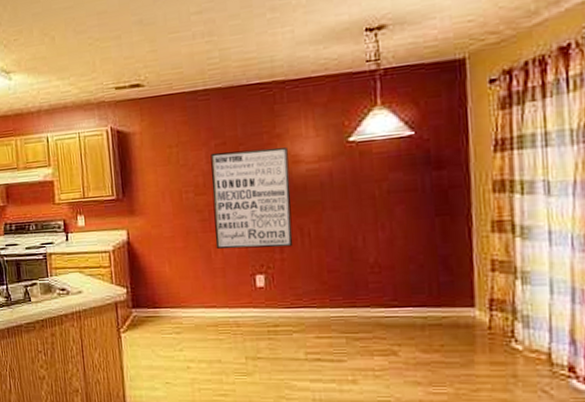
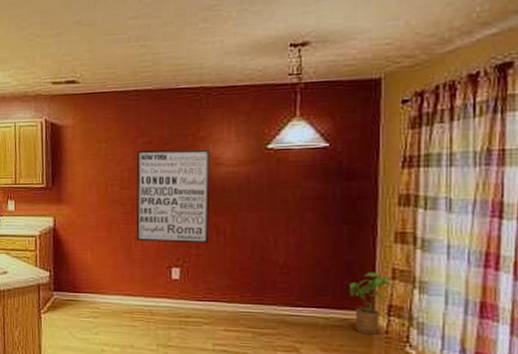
house plant: none [447,265,494,332] -> present [350,272,394,335]

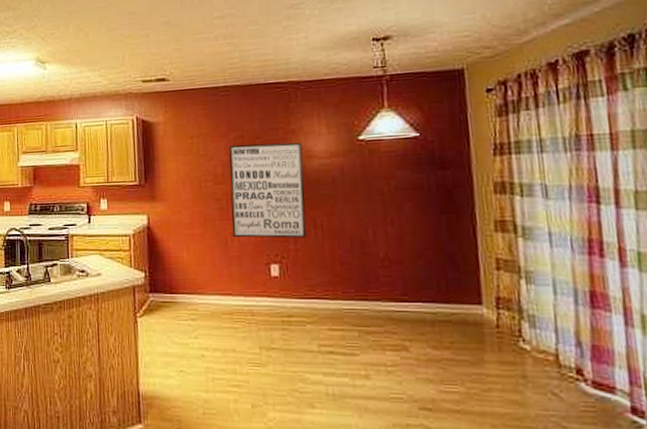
house plant: present [350,272,394,335] -> none [454,263,499,329]

